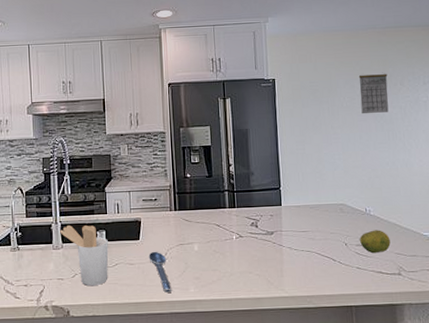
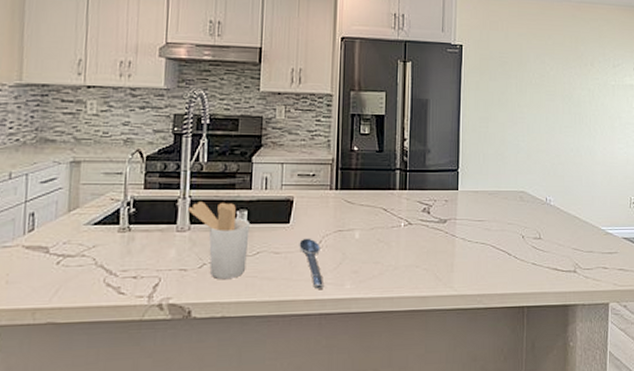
calendar: present [358,73,389,114] -> none [550,51,579,94]
fruit: present [360,230,391,254] -> none [538,222,568,248]

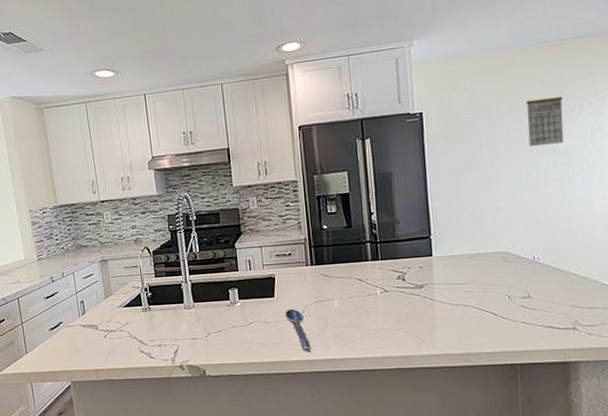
utensil holder: present [188,202,250,280] -> none [190,283,243,346]
calendar: none [550,51,579,94] -> present [526,96,564,147]

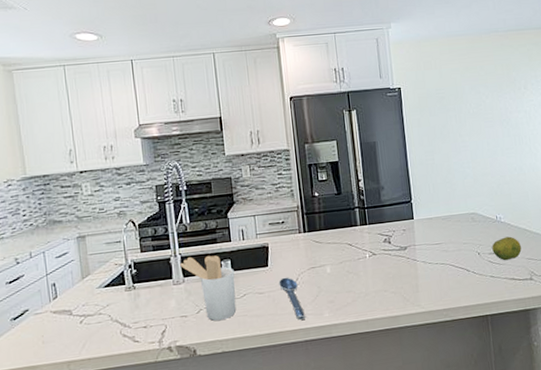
utensil holder: none [190,283,243,346] -> present [180,255,237,321]
calendar: present [526,96,564,147] -> none [483,77,514,121]
fruit: none [526,279,564,307] -> present [492,236,522,261]

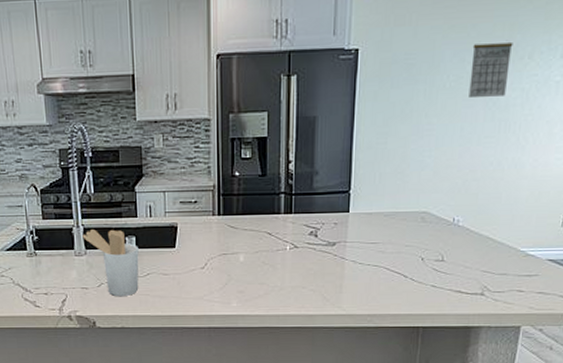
spoon: present [278,277,306,320] -> none [185,261,212,306]
calendar: none [483,77,514,121] -> present [469,41,513,99]
fruit: present [492,236,522,261] -> none [440,243,478,271]

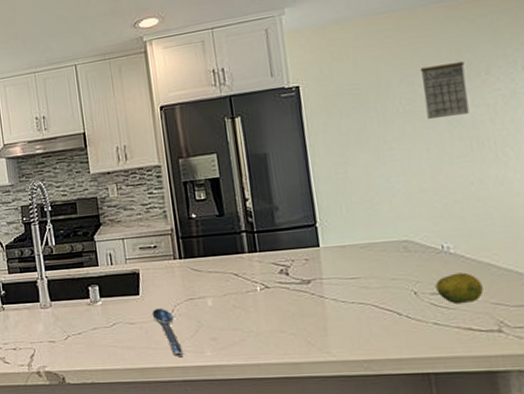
utensil holder: present [82,229,139,297] -> none [47,279,106,350]
spoon: none [185,261,212,306] -> present [151,307,184,357]
fruit: none [440,243,478,271] -> present [435,272,484,305]

